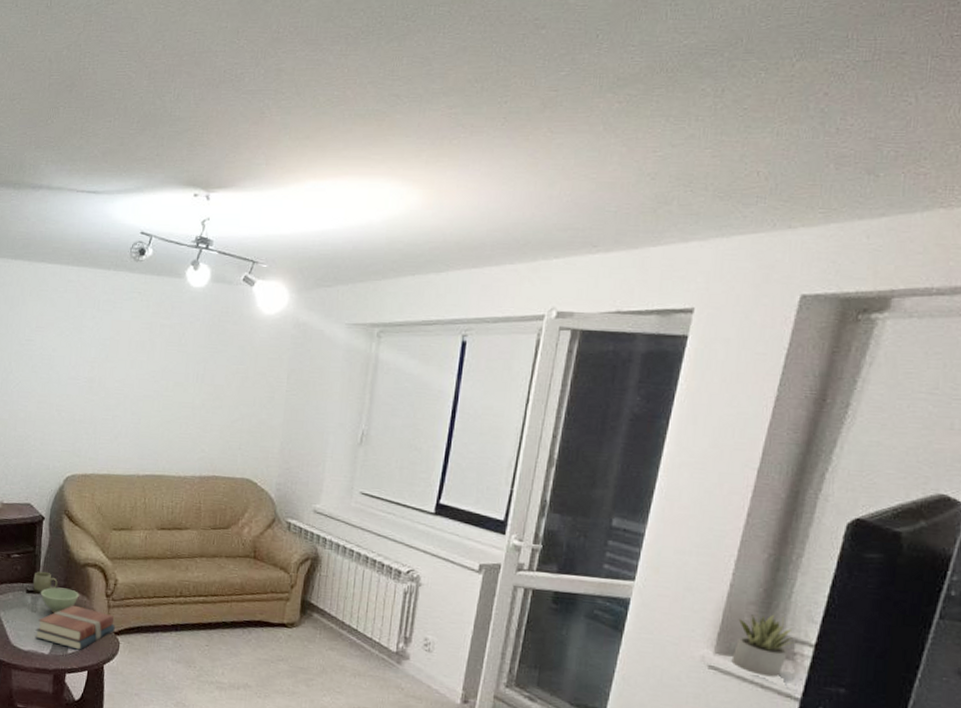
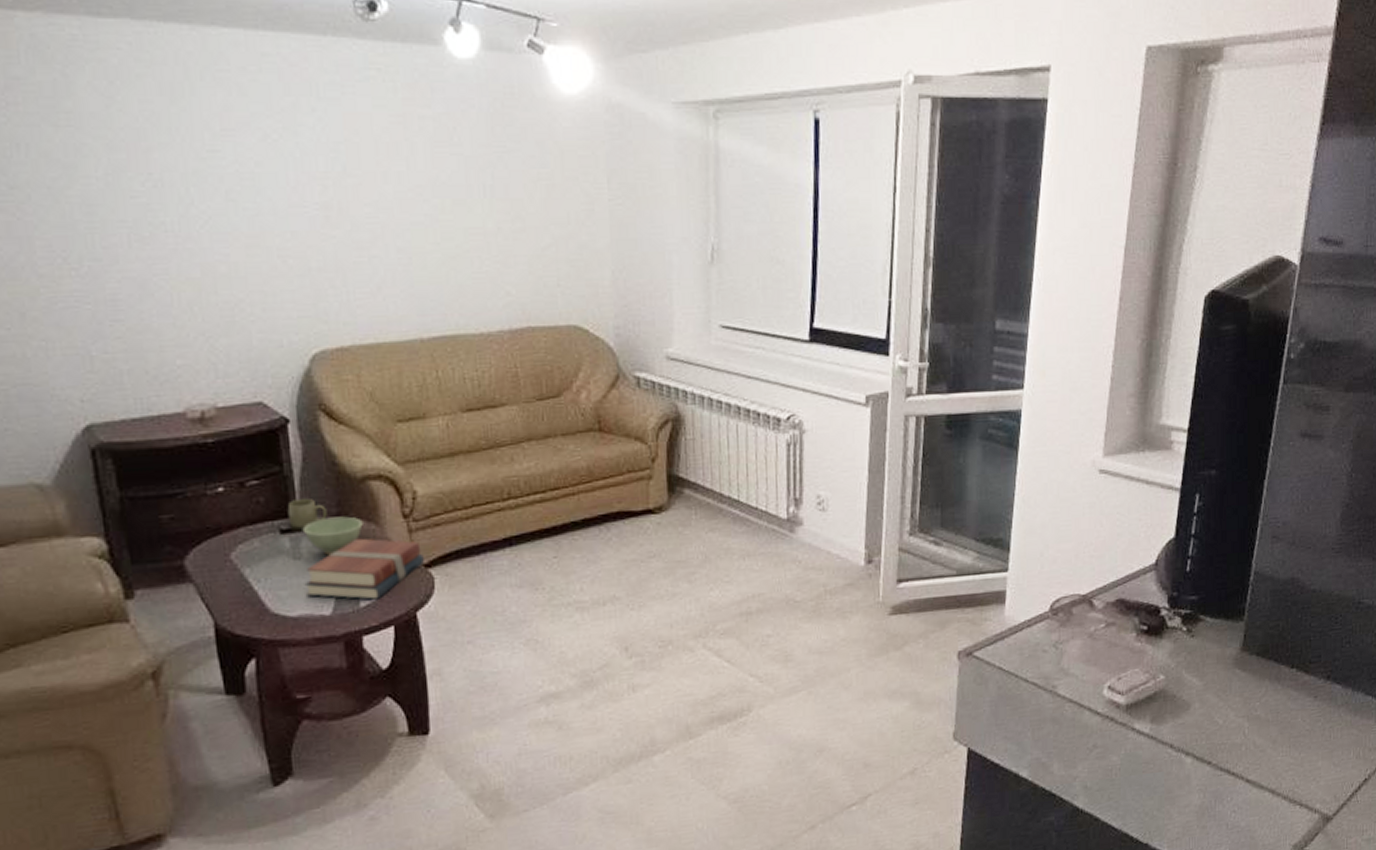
succulent plant: present [731,614,794,678] -> none [1119,403,1170,471]

